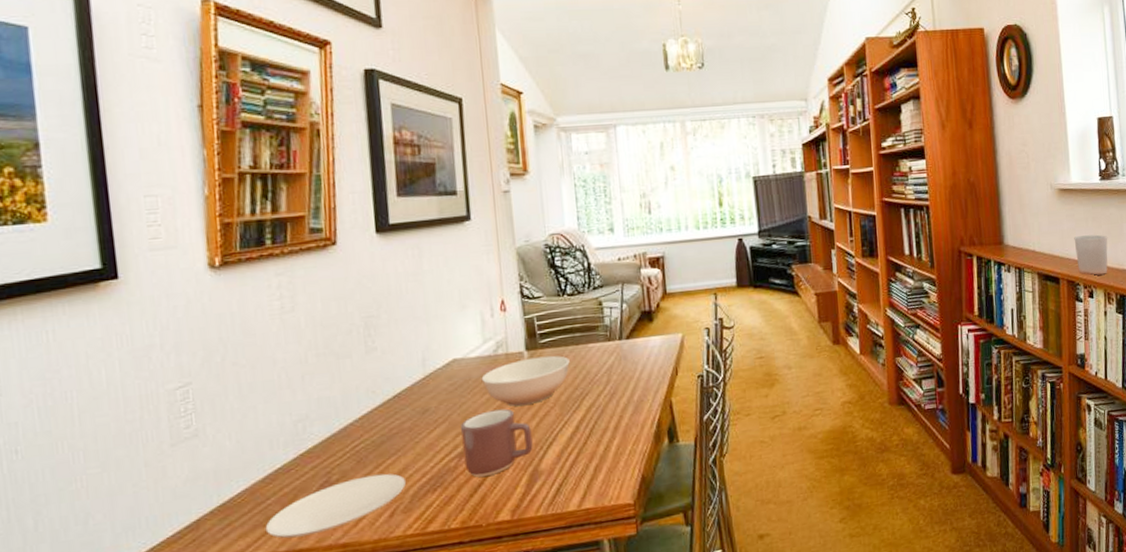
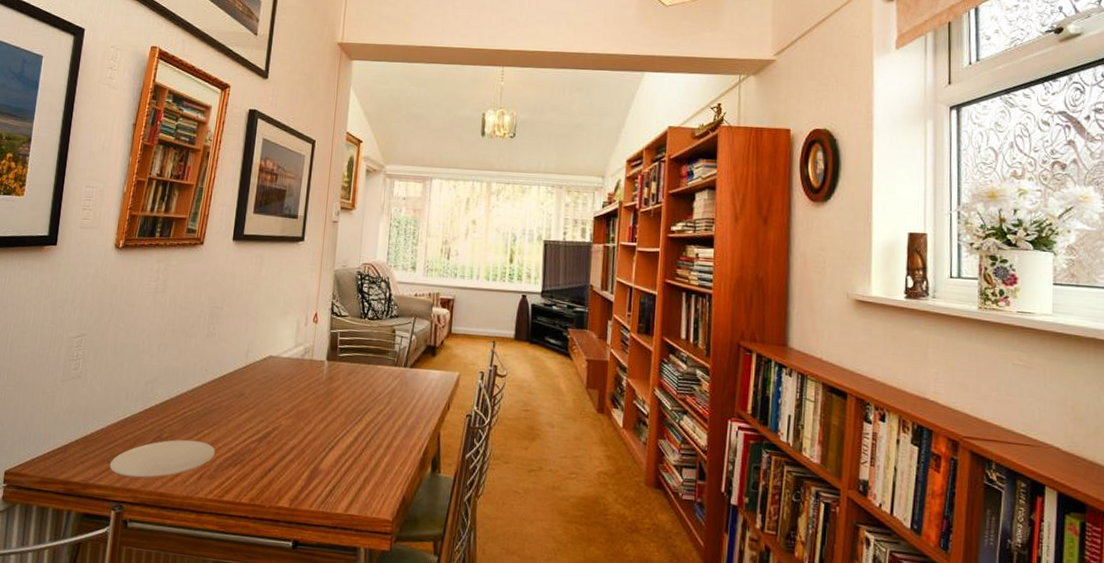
mug: present [460,408,533,477] -> none [262,406,319,464]
bowl: present [481,355,570,406] -> none [288,367,360,408]
candle holder: present [1074,234,1108,276] -> none [868,353,909,399]

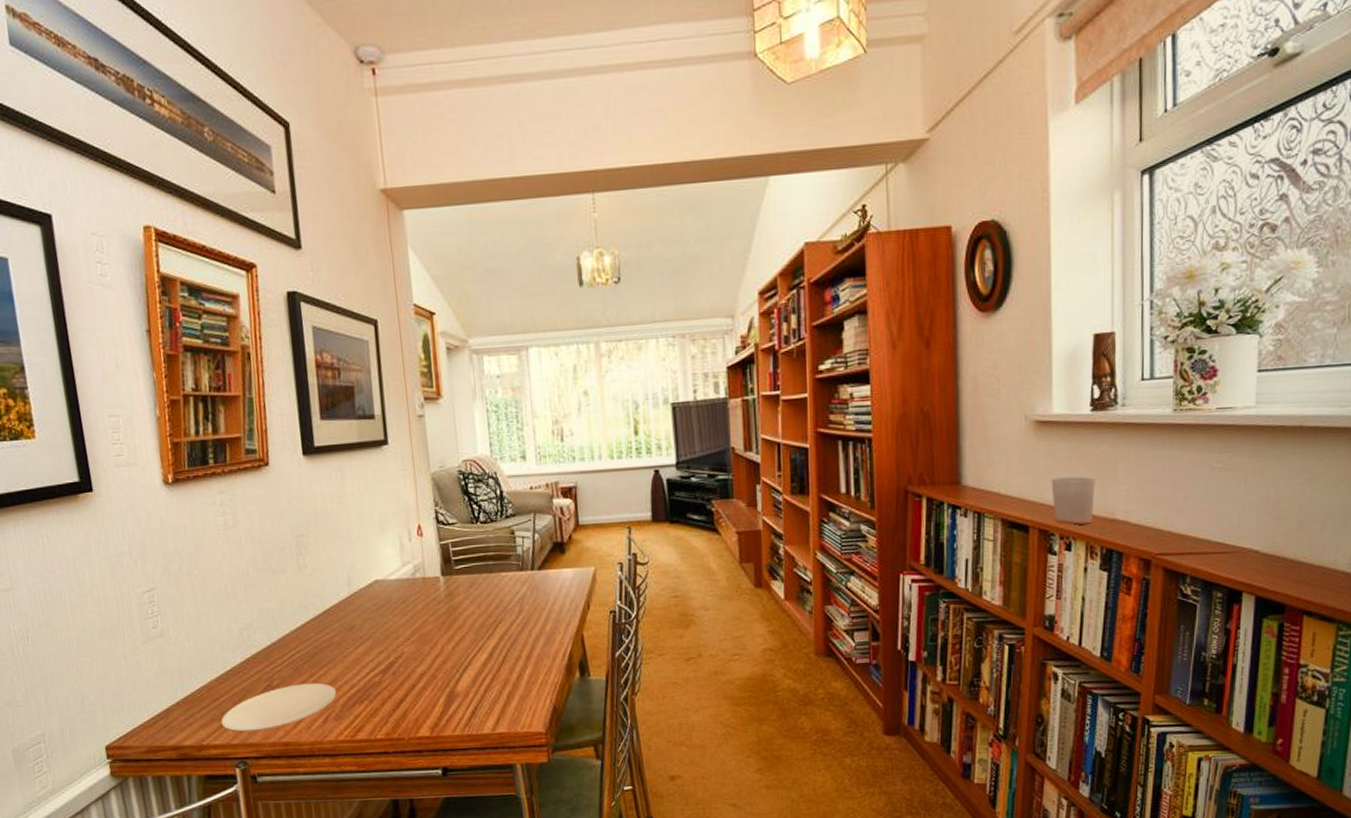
candle holder: none [868,353,909,399] -> present [1051,476,1096,525]

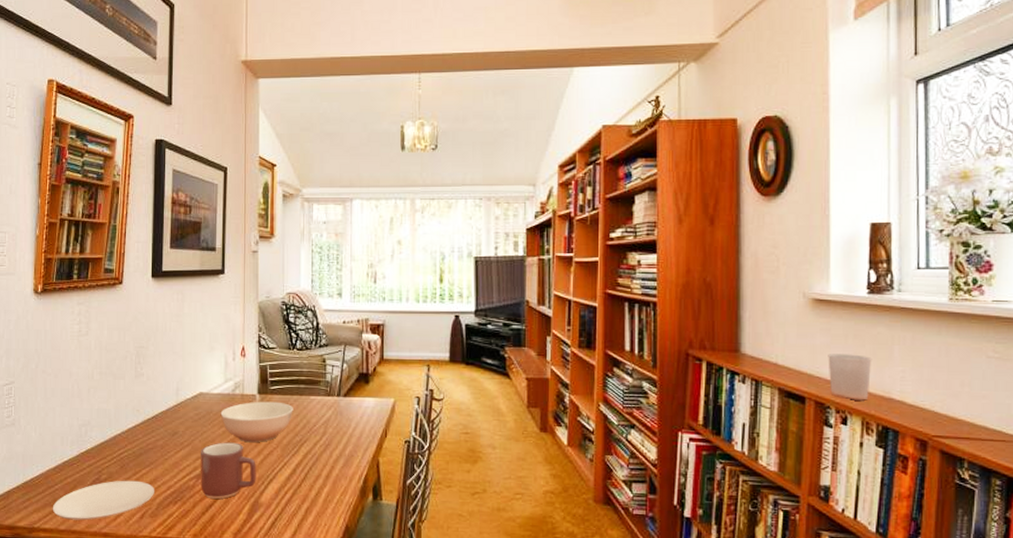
mug: none [382,631,450,694] -> present [200,442,256,499]
bowl: none [401,582,484,629] -> present [220,401,293,442]

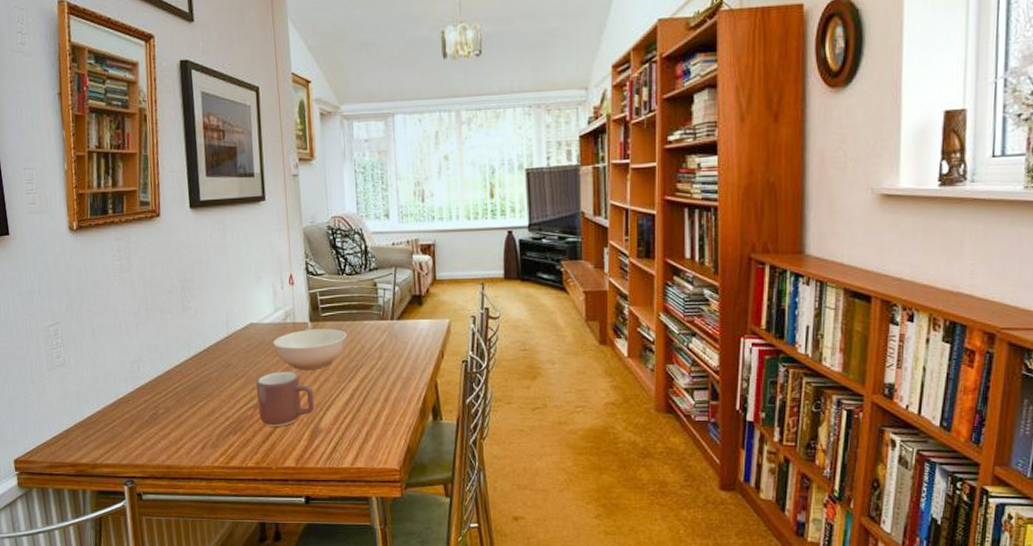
plate: present [52,480,154,521] -> none [112,413,213,455]
candle holder: present [828,354,872,401] -> none [895,250,942,297]

